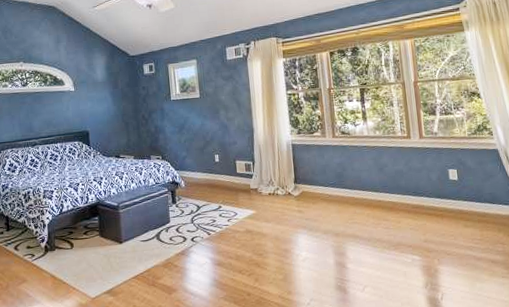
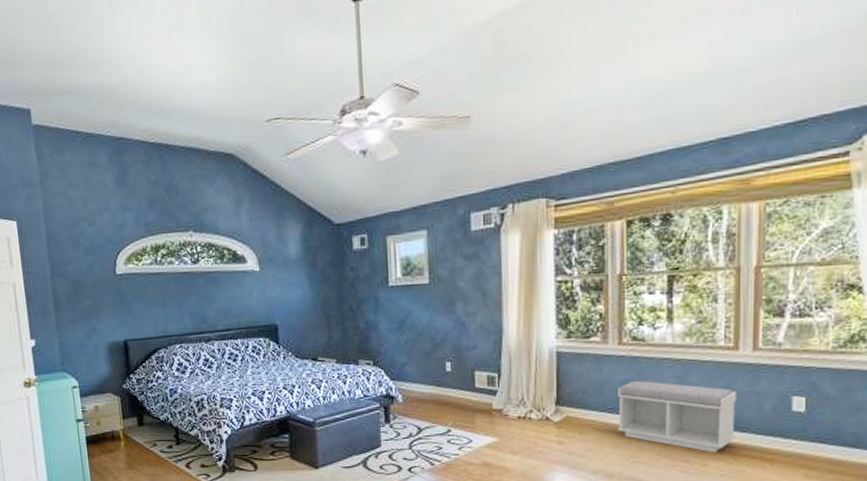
bench: none [335,162,416,213] -> present [618,380,737,453]

